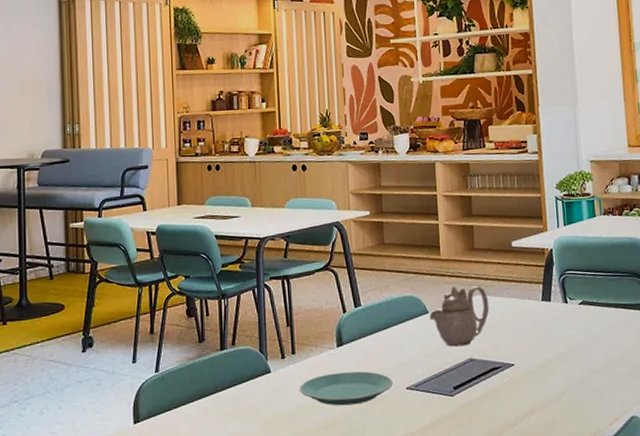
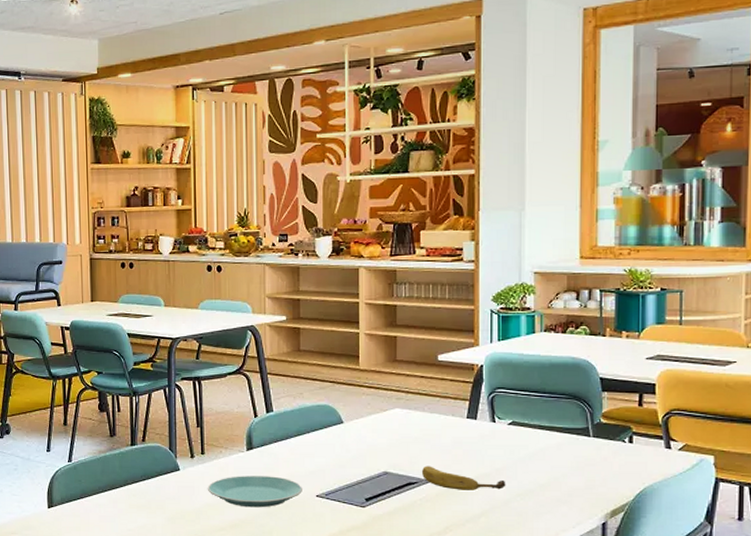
teapot: present [429,286,490,347] -> none [344,398,409,459]
fruit: none [505,349,582,372] -> present [422,466,506,490]

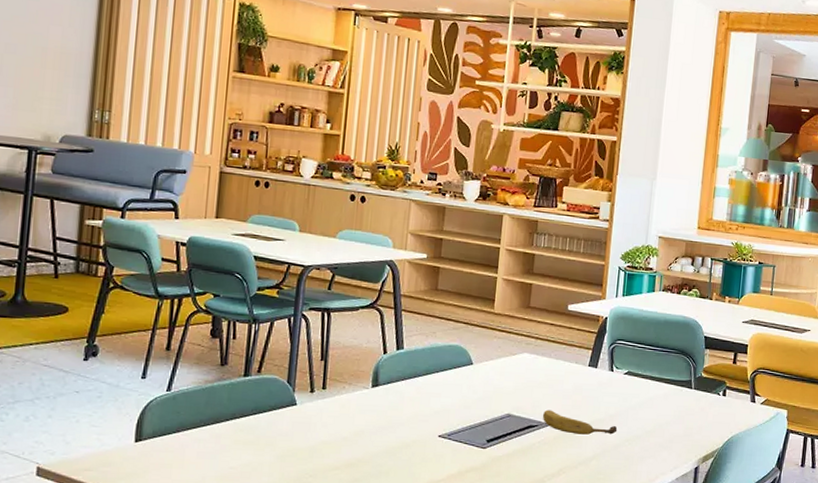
plate: present [207,476,302,508] -> none [324,413,425,447]

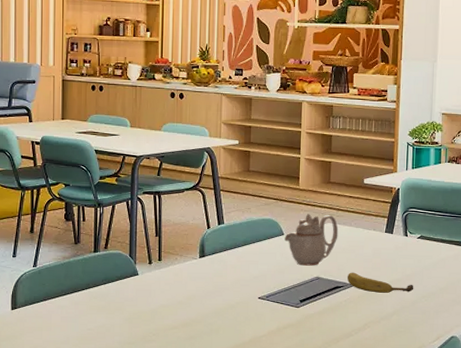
teapot: none [473,341,536,401] -> present [284,214,339,266]

